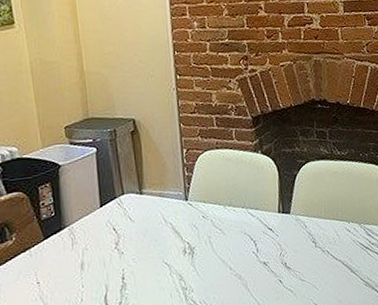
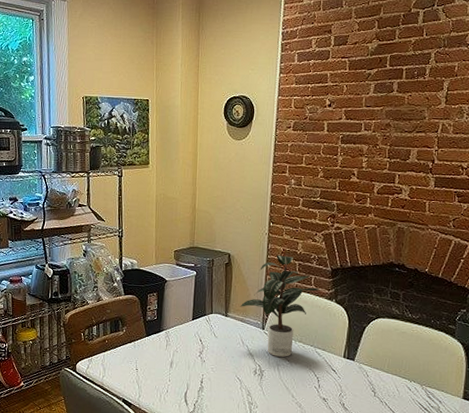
potted plant: none [155,111,244,228] -> present [240,255,321,357]

